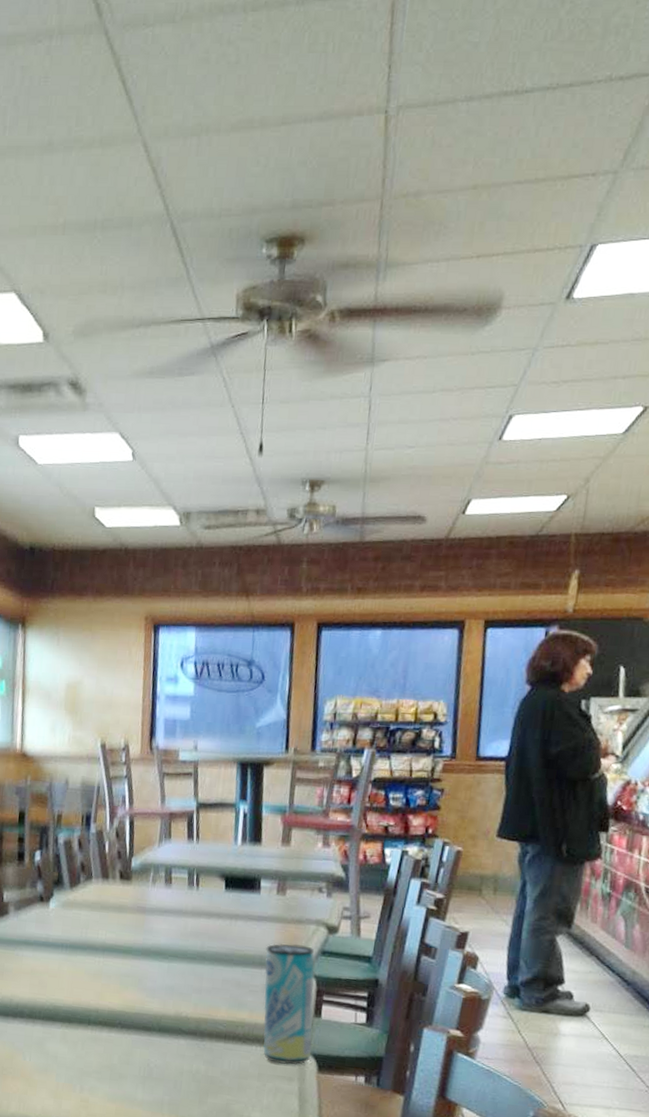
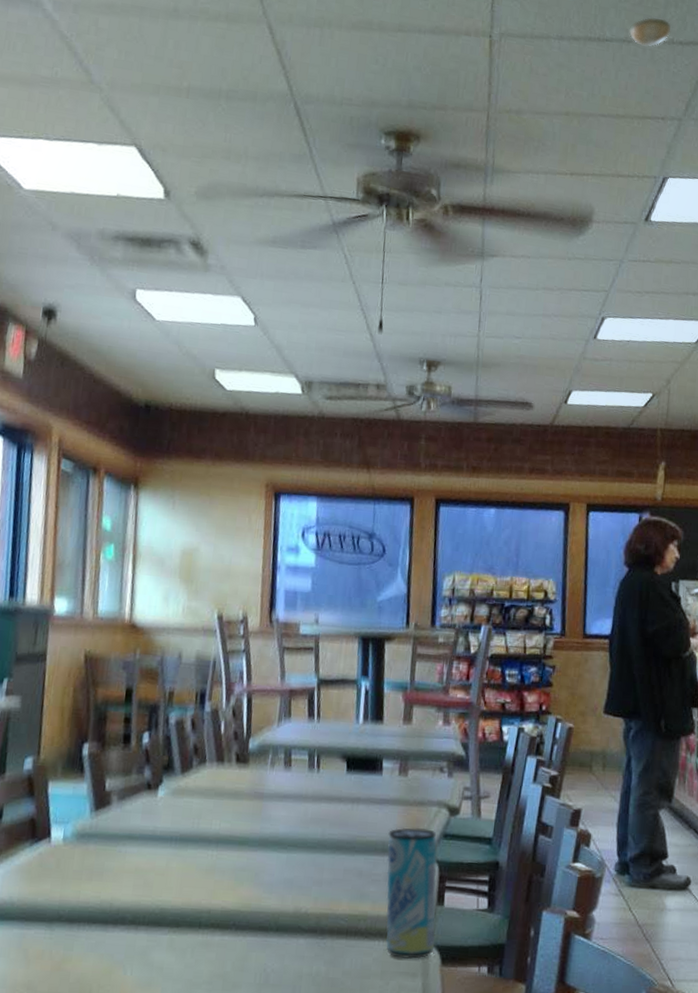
smoke detector: none [554,52,609,90] -> present [629,17,671,47]

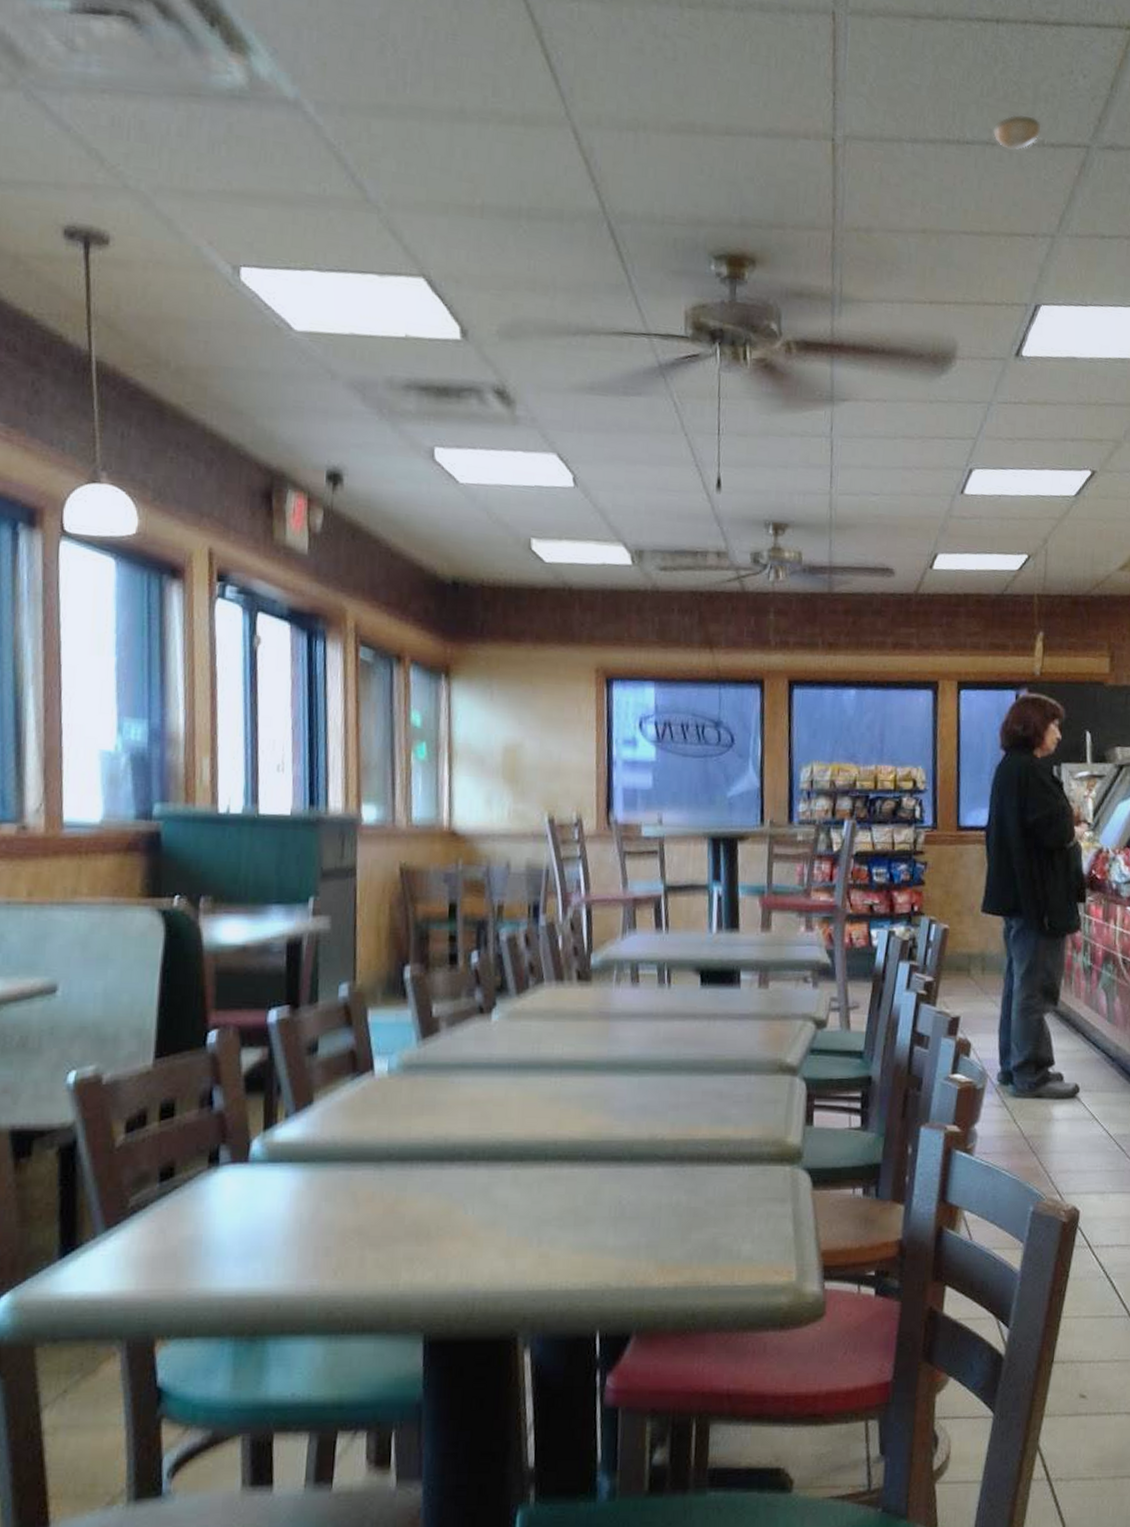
beverage can: present [386,828,437,959] -> none [749,1044,805,1183]

